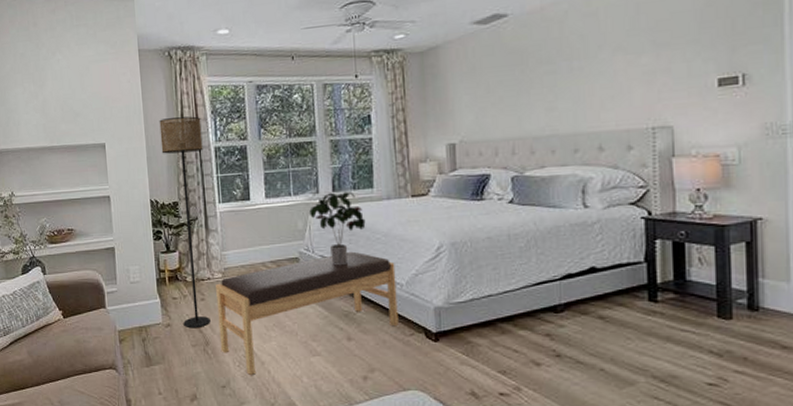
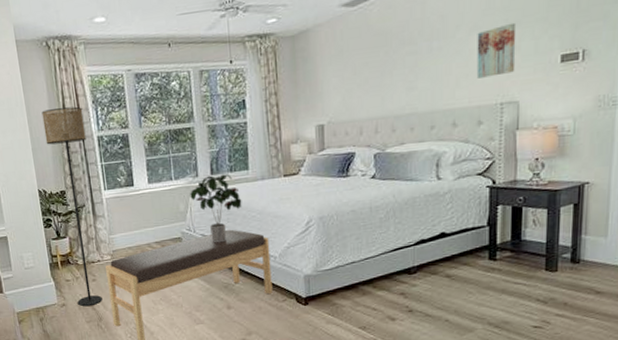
wall art: none [621,44,667,101] -> present [476,22,517,79]

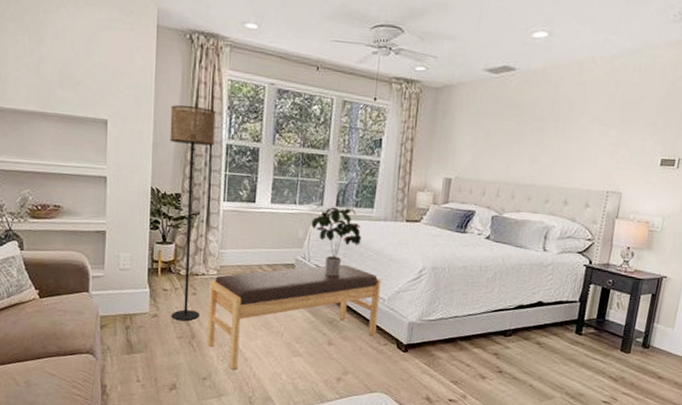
wall art: present [476,22,517,79] -> none [590,121,630,166]

